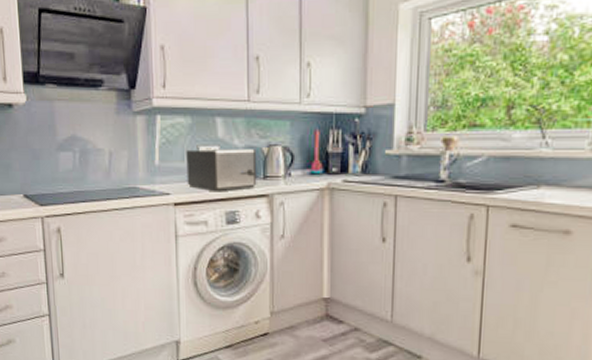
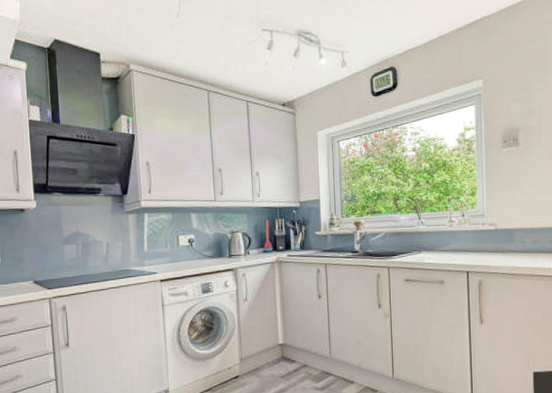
toaster: present [186,149,257,192] -> none [169,236,224,270]

